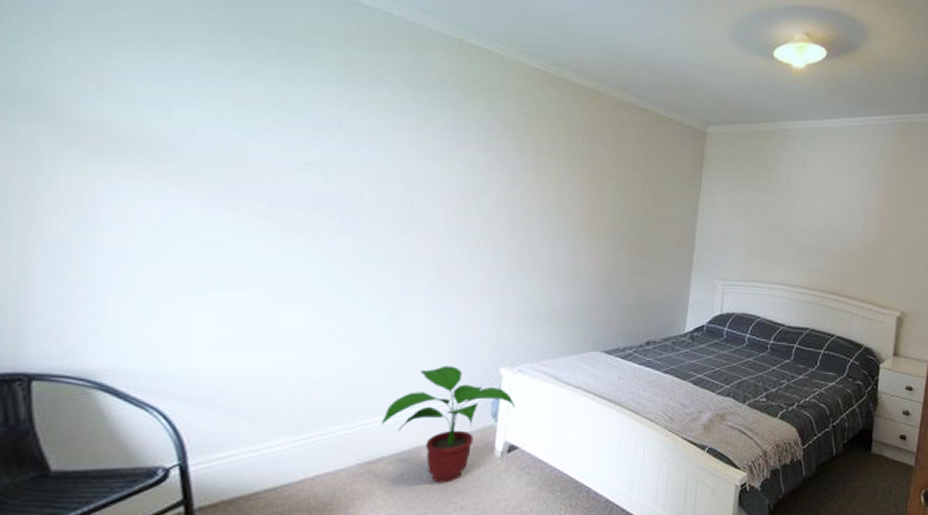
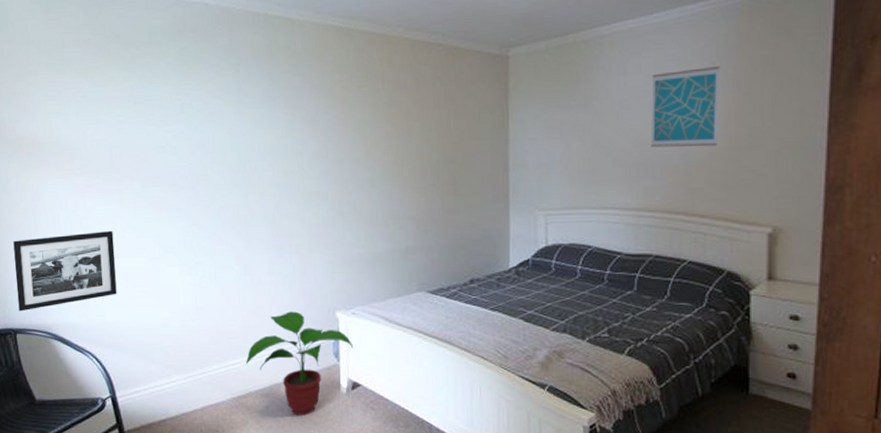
picture frame: none [42,254,217,351] -> present [13,230,117,312]
wall art: none [817,170,876,239] -> present [650,66,721,148]

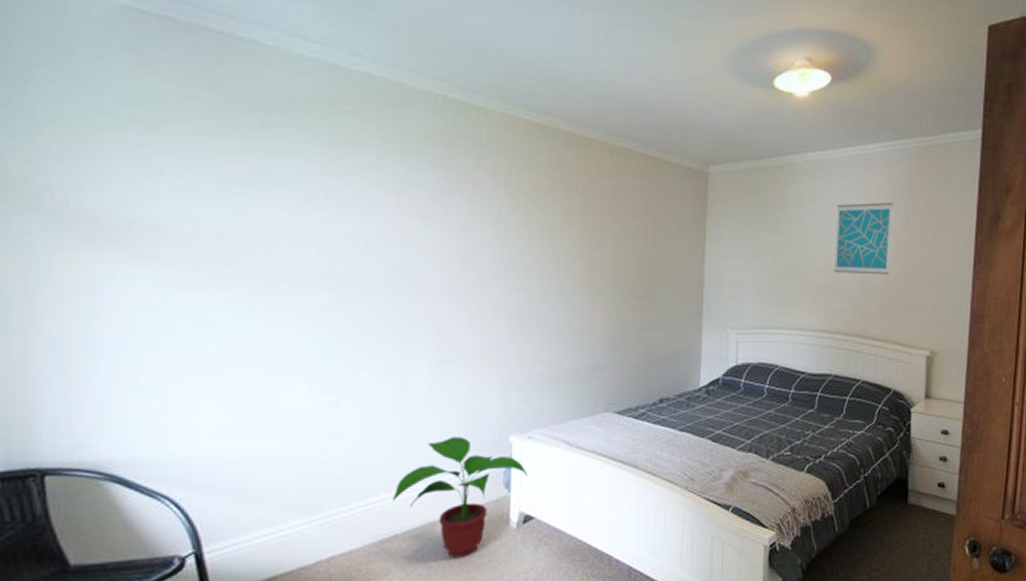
picture frame: present [13,230,117,312] -> none [50,337,216,445]

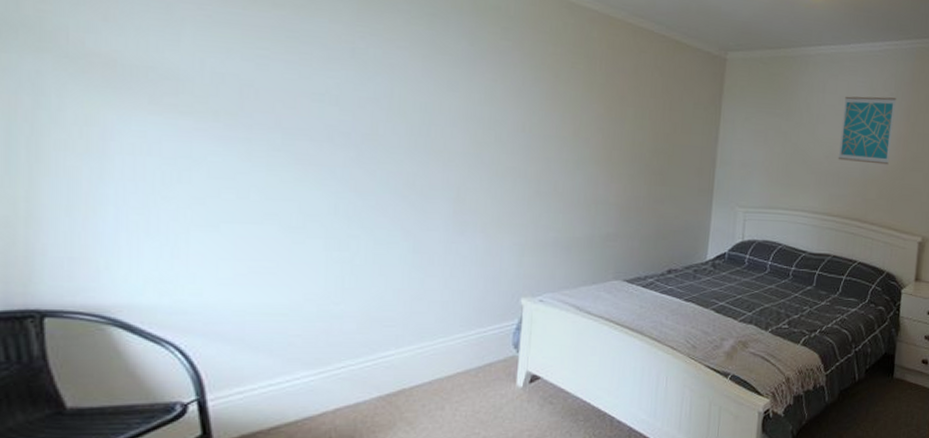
potted plant: present [392,436,527,559] -> none [401,297,536,414]

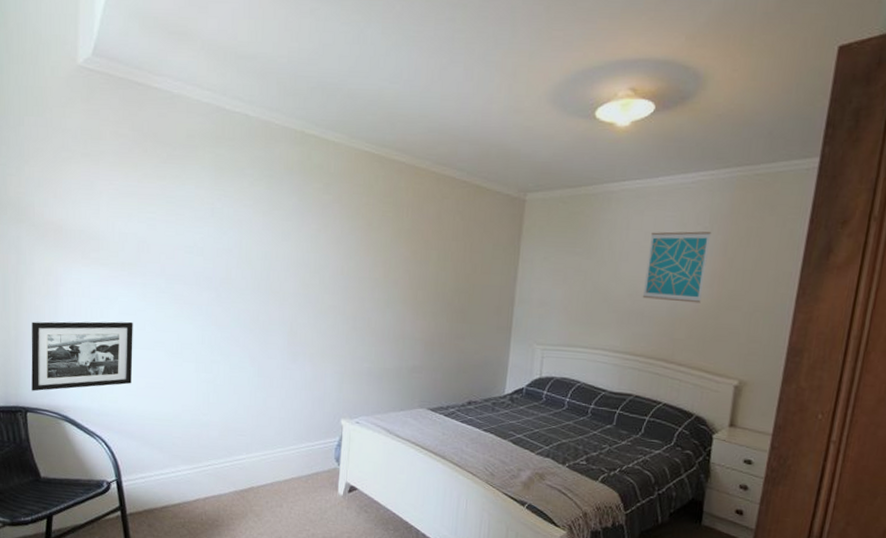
picture frame: none [54,188,230,287] -> present [31,321,133,391]

